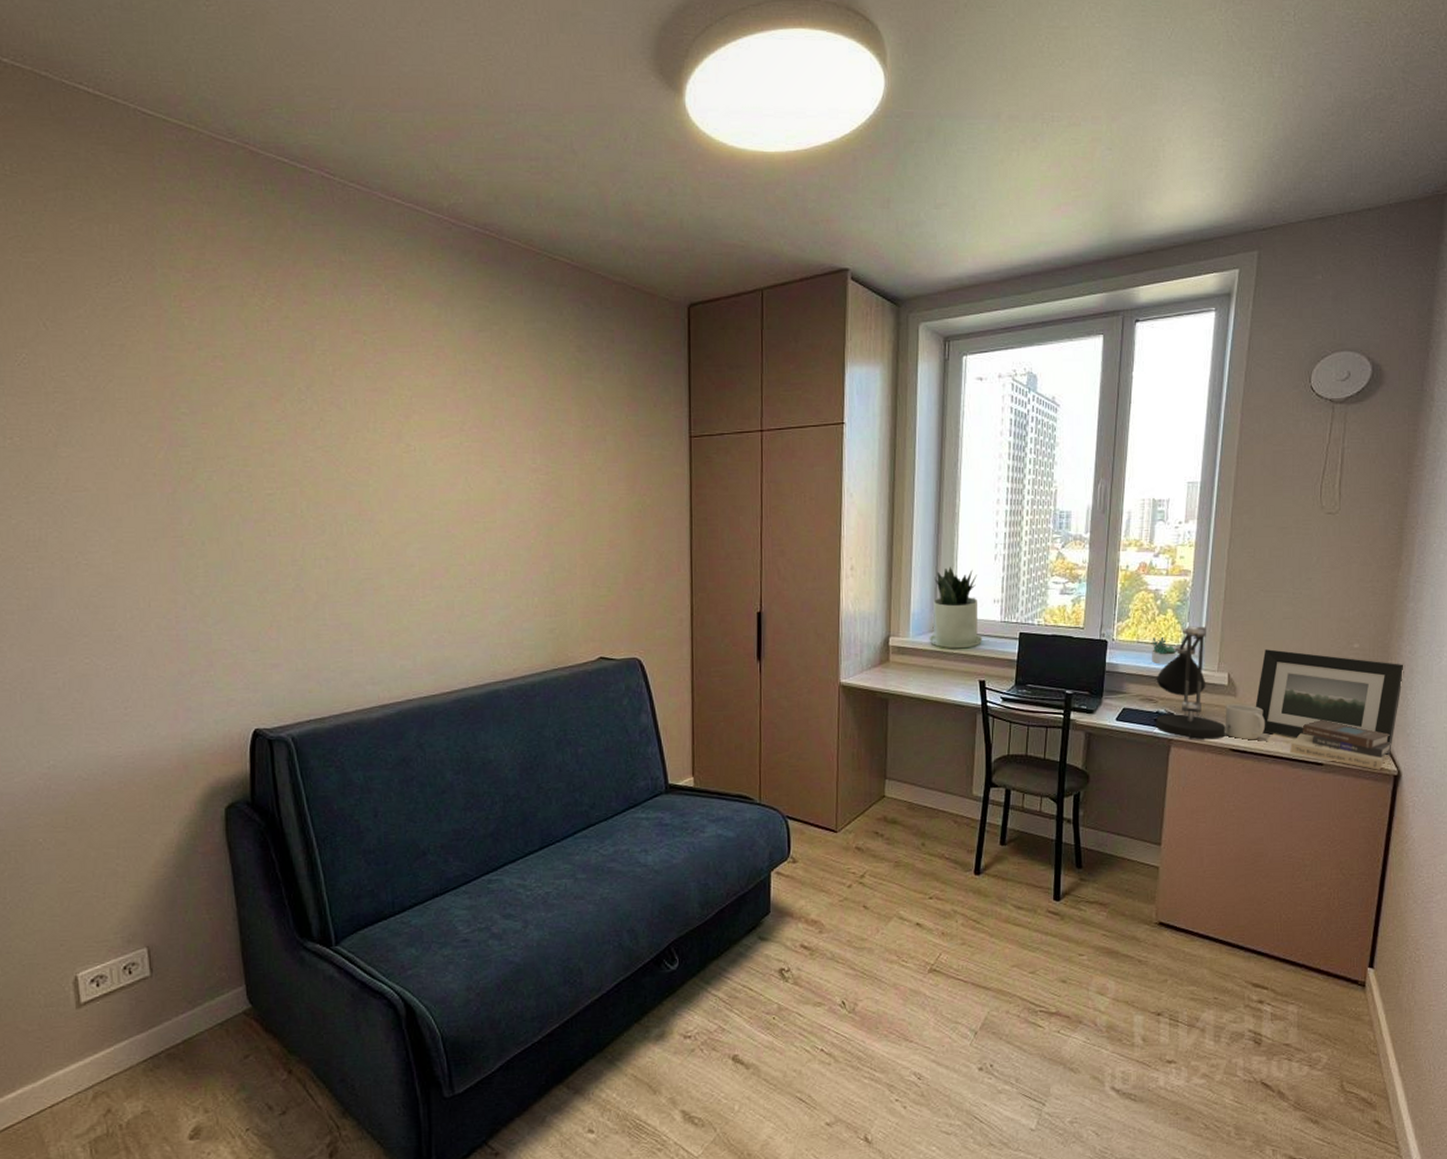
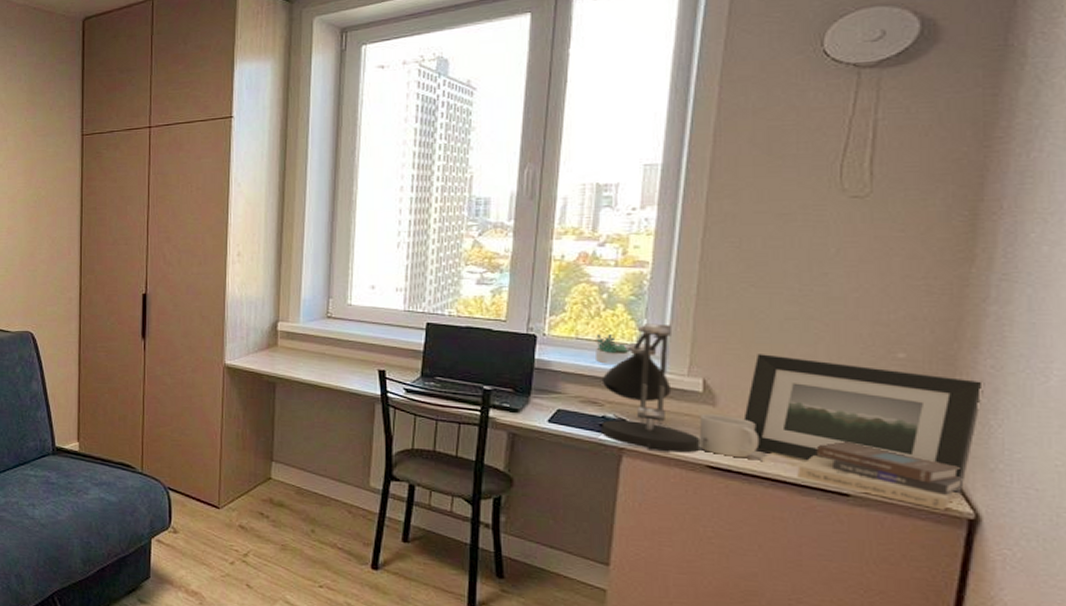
planter: present [929,567,983,649] -> none [321,254,383,337]

